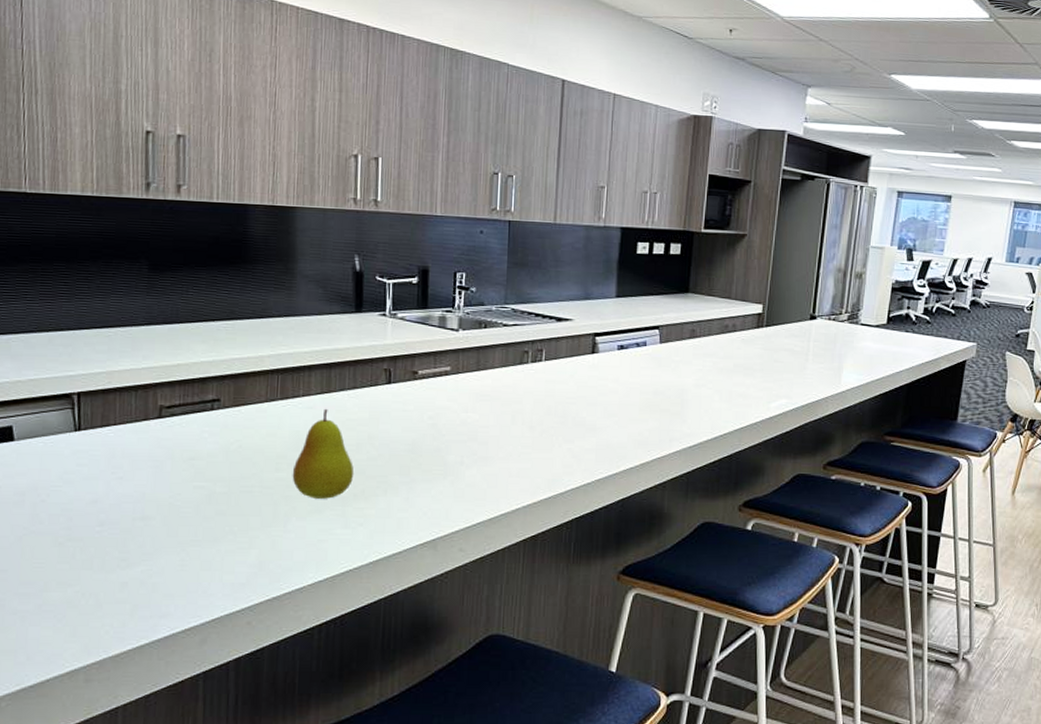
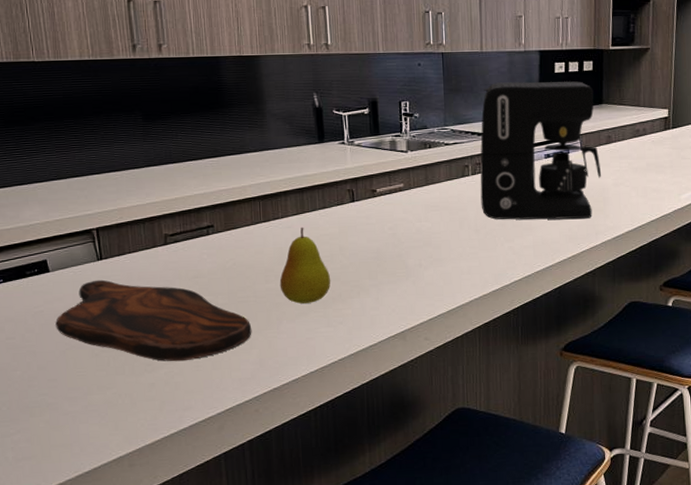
cutting board: none [14,454,254,558] -> present [55,279,252,362]
coffee maker: none [539,259,682,423] -> present [480,81,602,220]

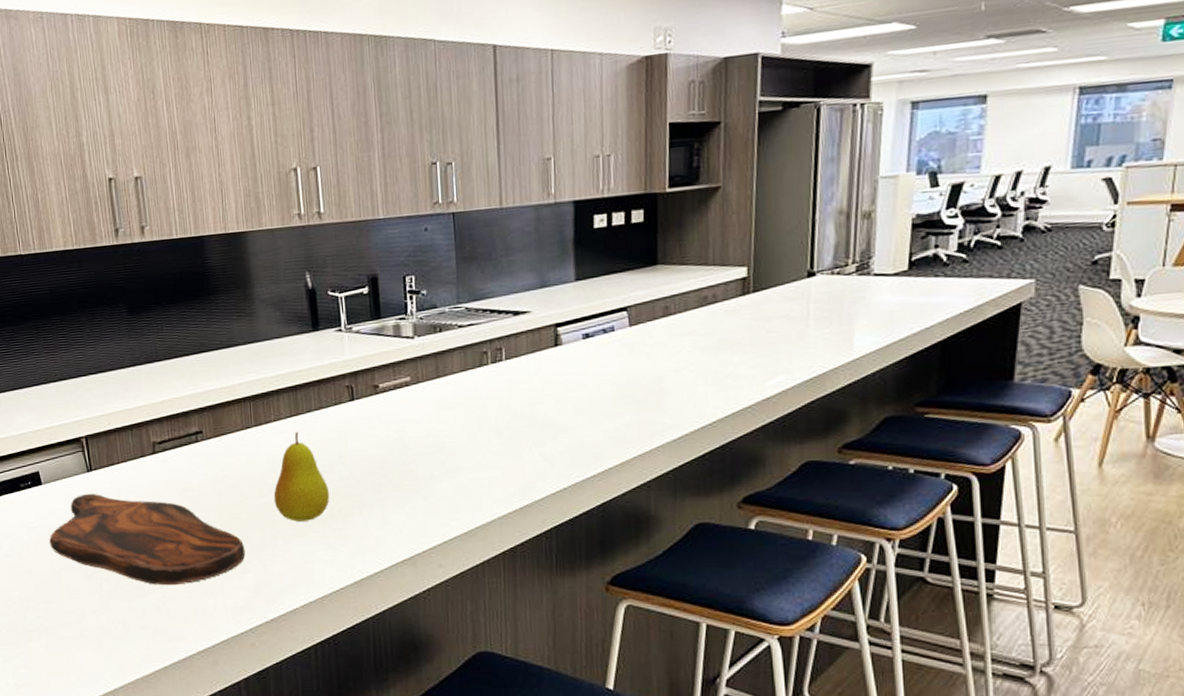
coffee maker: present [480,81,602,220] -> none [501,237,658,419]

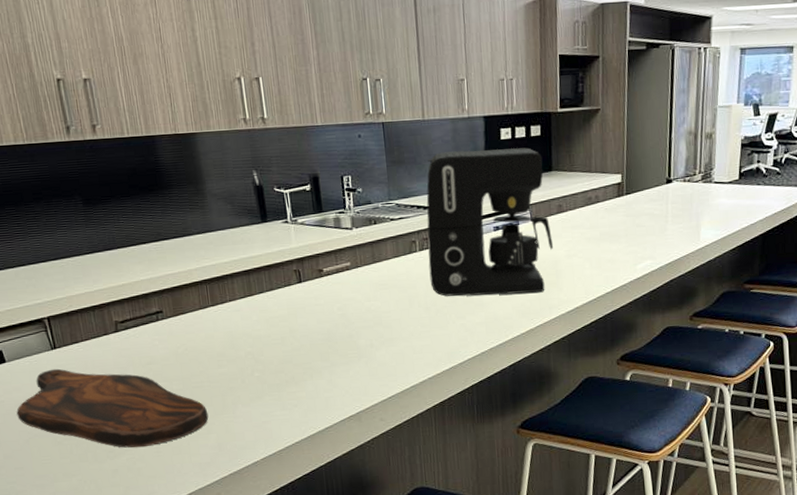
fruit: present [273,431,330,522] -> none [232,309,283,388]
coffee maker: none [501,237,658,419] -> present [426,147,554,297]

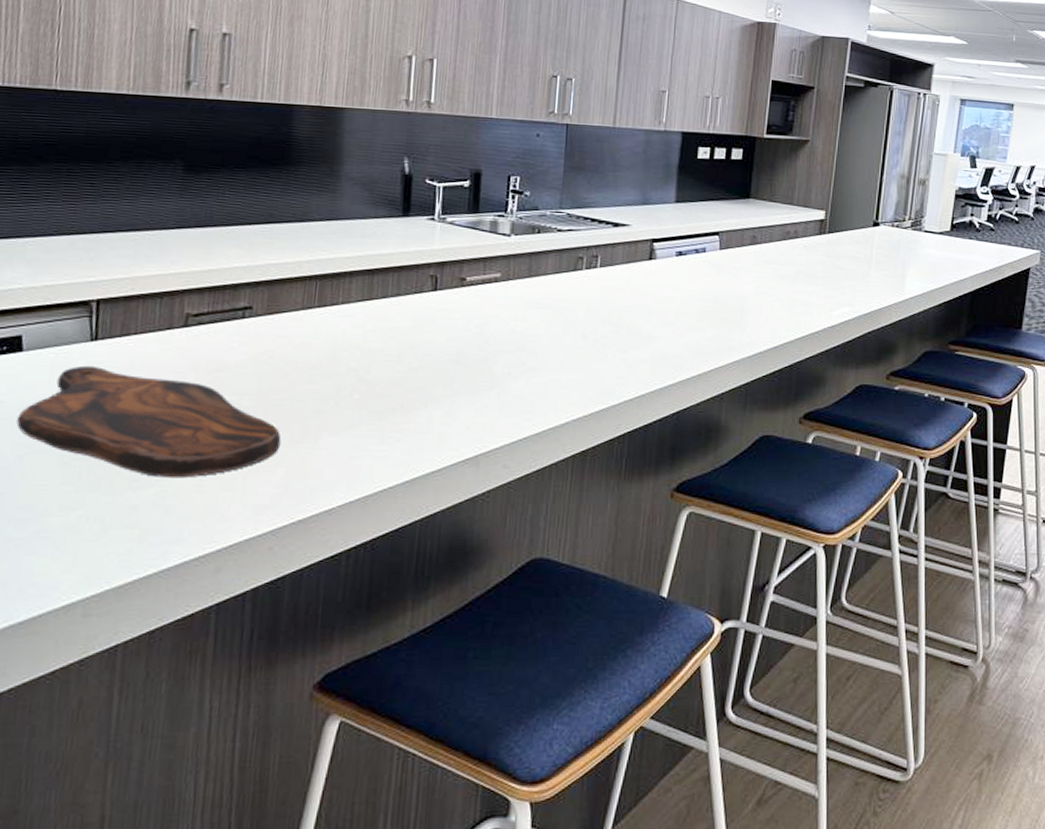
coffee maker: present [426,147,554,297] -> none [593,164,742,332]

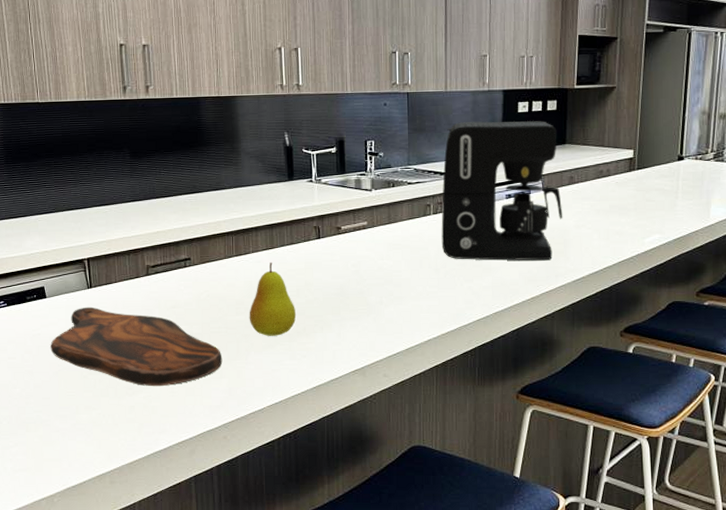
fruit: none [326,316,394,413] -> present [249,261,297,336]
coffee maker: none [593,164,742,332] -> present [441,121,563,261]

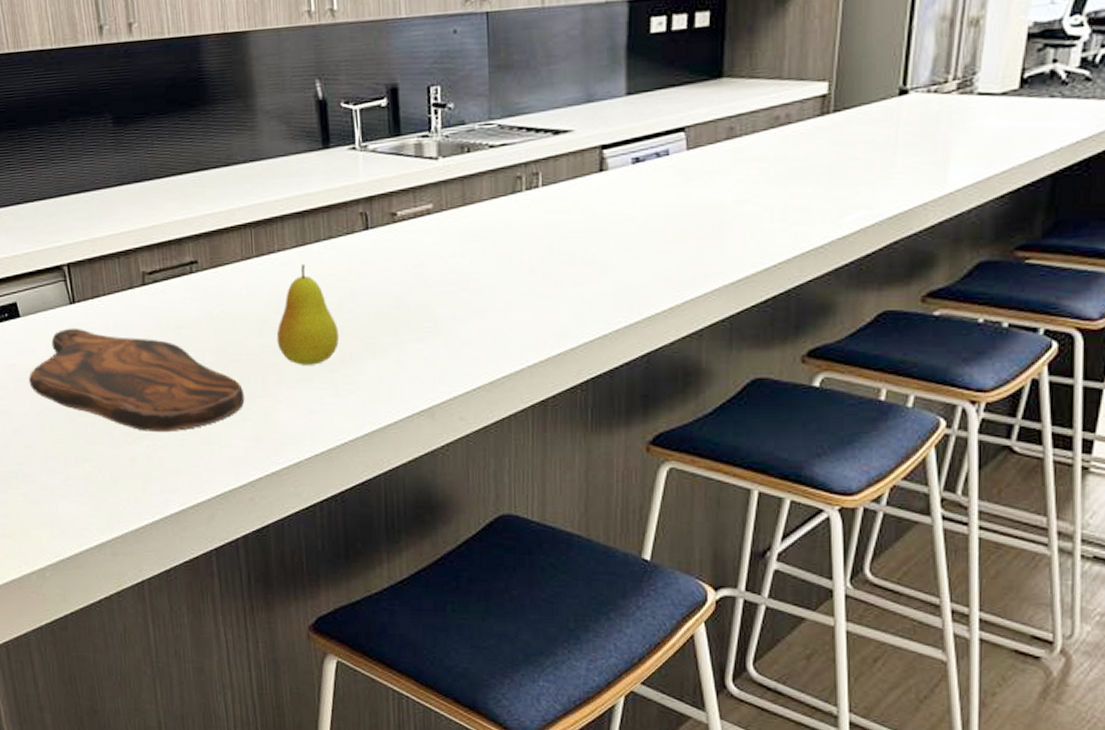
coffee maker: present [441,121,563,261] -> none [537,44,718,255]

